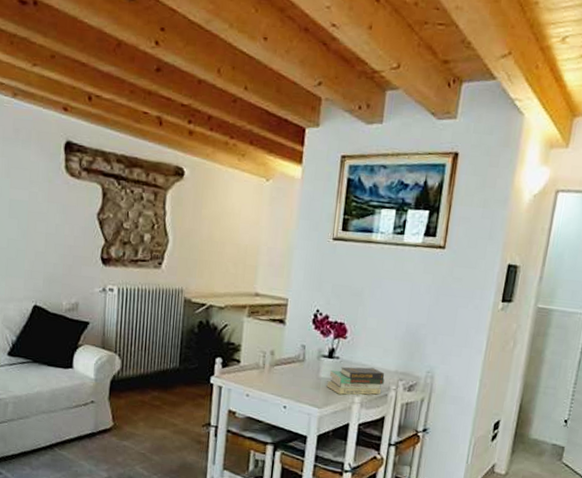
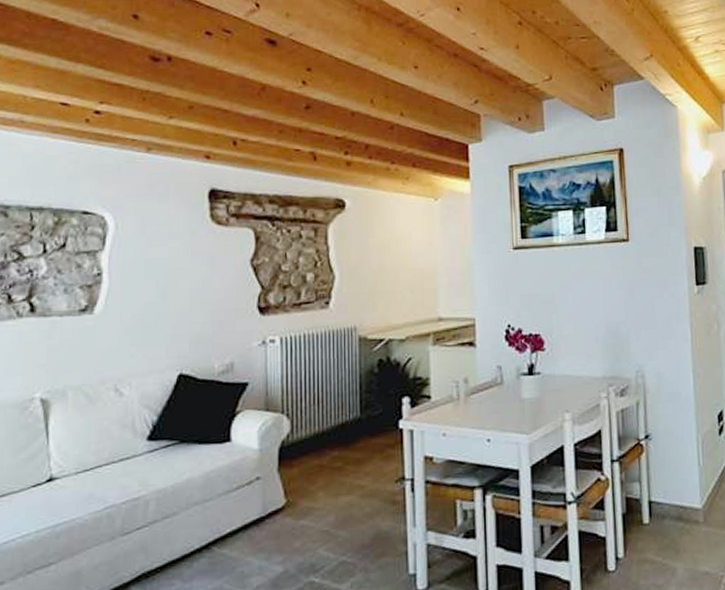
books: present [326,367,385,395] -> none [531,378,593,414]

